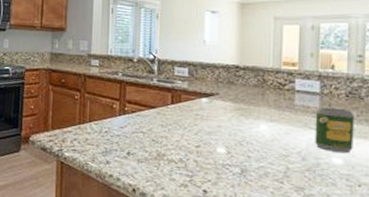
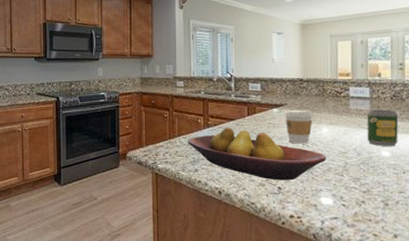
fruit bowl: none [100,116,263,184] -> present [188,127,326,181]
coffee cup: none [215,101,249,142] -> present [285,110,313,144]

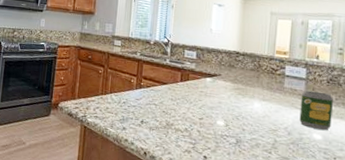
fruit bowl: present [188,127,326,181] -> none [119,90,256,151]
coffee cup: present [285,110,313,144] -> none [217,81,246,117]

